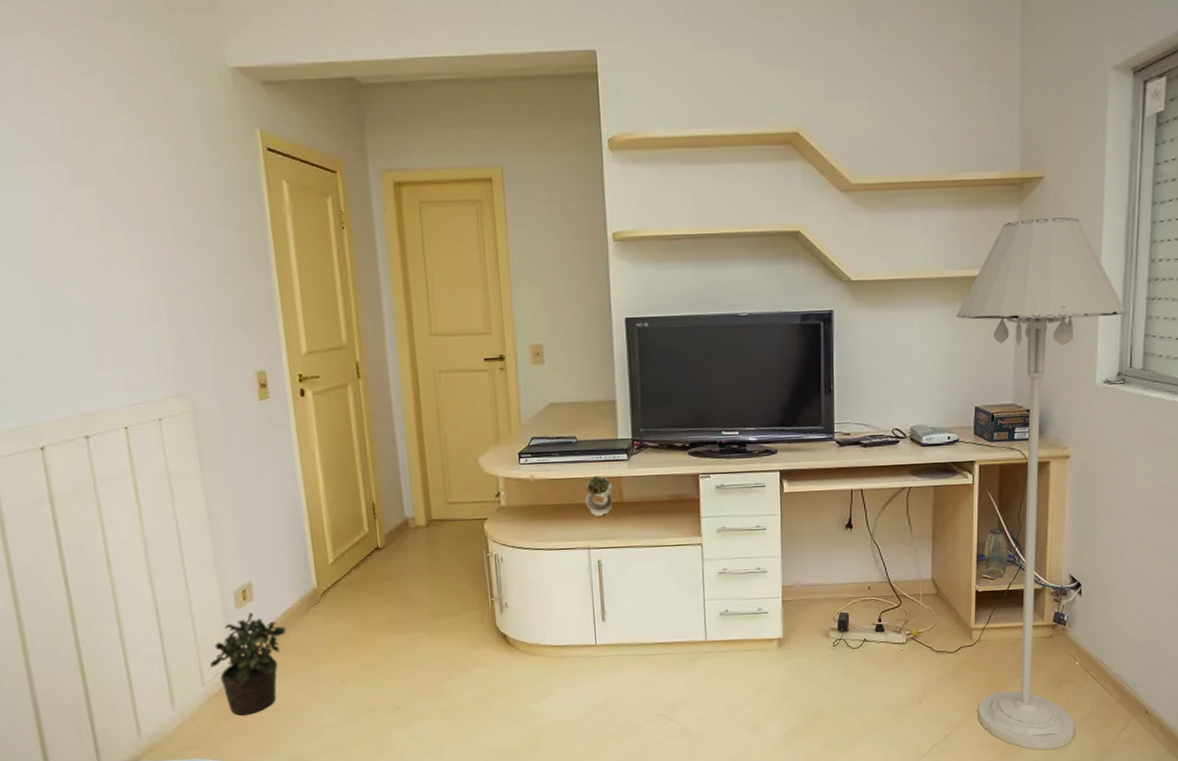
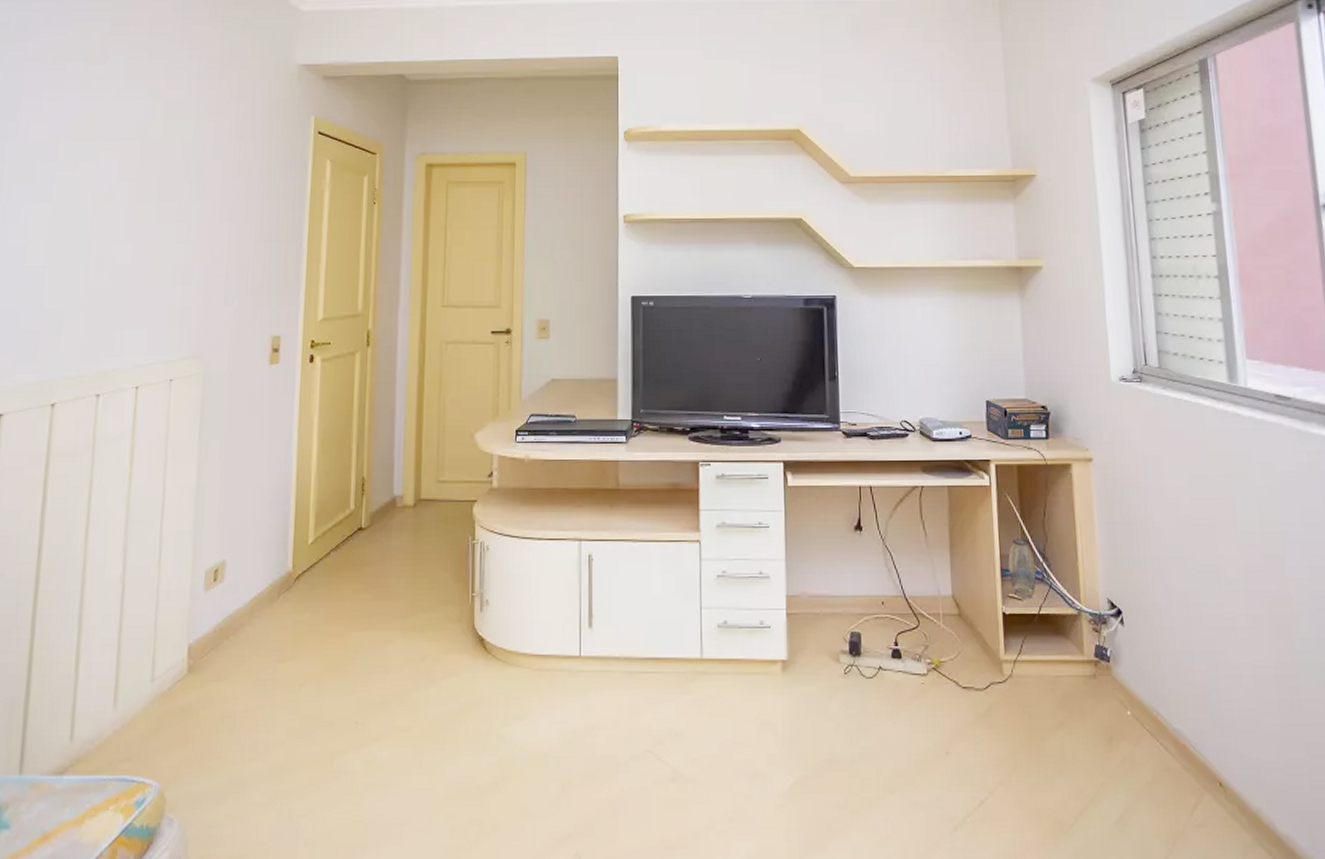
potted plant: present [210,613,287,716] -> none [165,596,252,724]
succulent plant: present [584,475,613,516] -> none [579,458,609,504]
floor lamp: present [956,217,1127,750] -> none [960,213,1138,831]

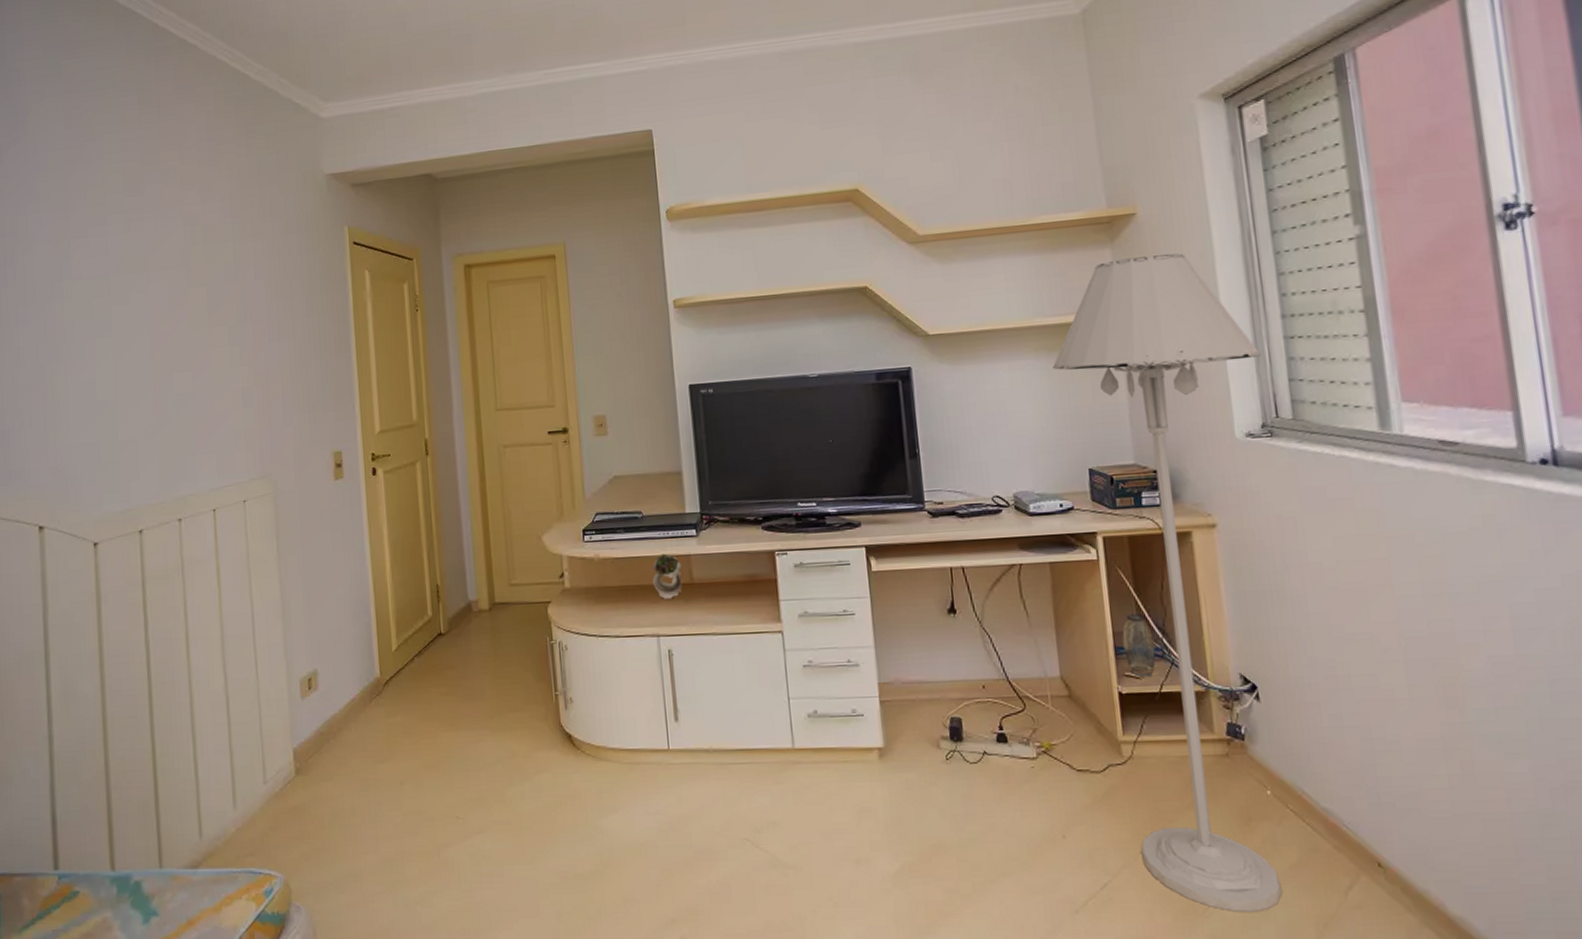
succulent plant: none [579,458,609,504] -> present [652,553,682,599]
floor lamp: none [960,213,1138,831] -> present [1053,253,1282,913]

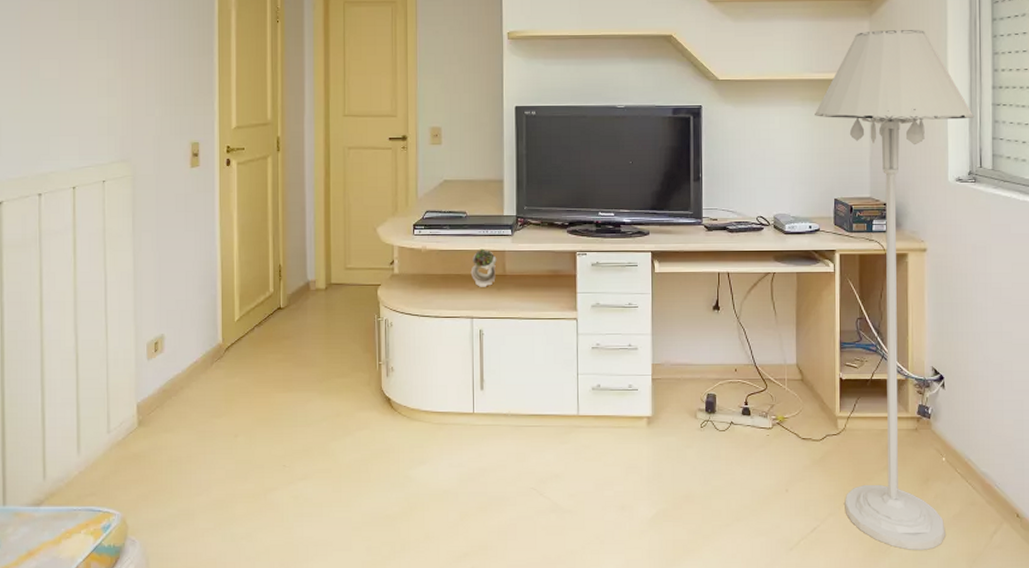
vase: present [1122,614,1156,679] -> none [847,317,871,368]

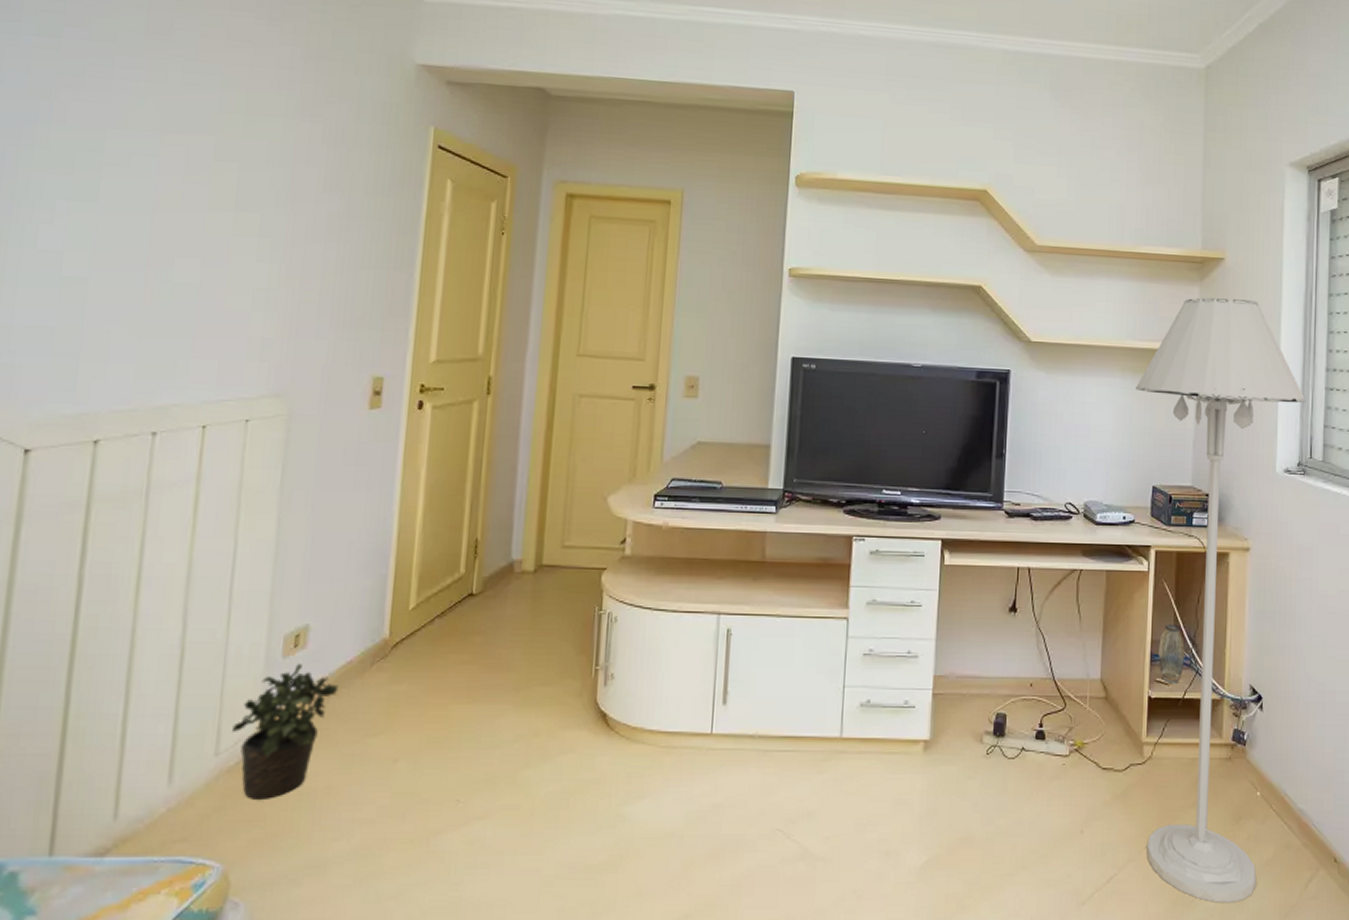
potted plant: none [118,364,190,466] -> present [232,664,339,801]
succulent plant: present [470,248,497,287] -> none [721,528,756,576]
vase: none [847,317,871,368] -> present [1158,624,1185,685]

